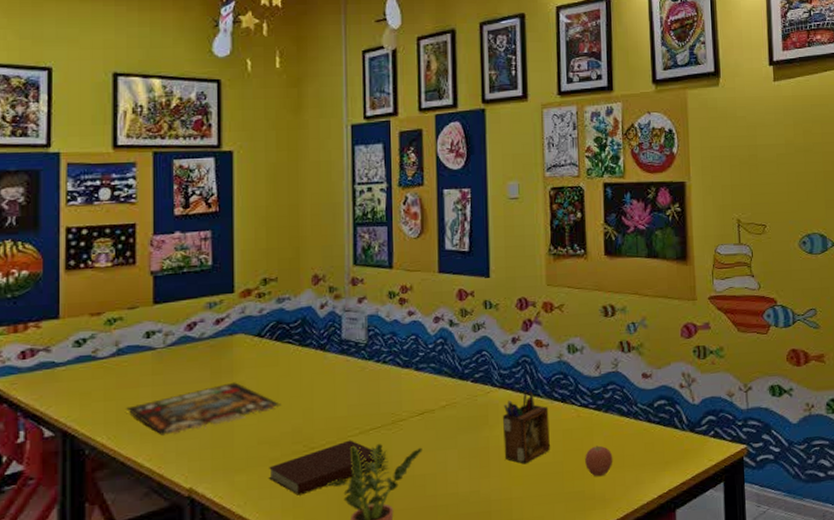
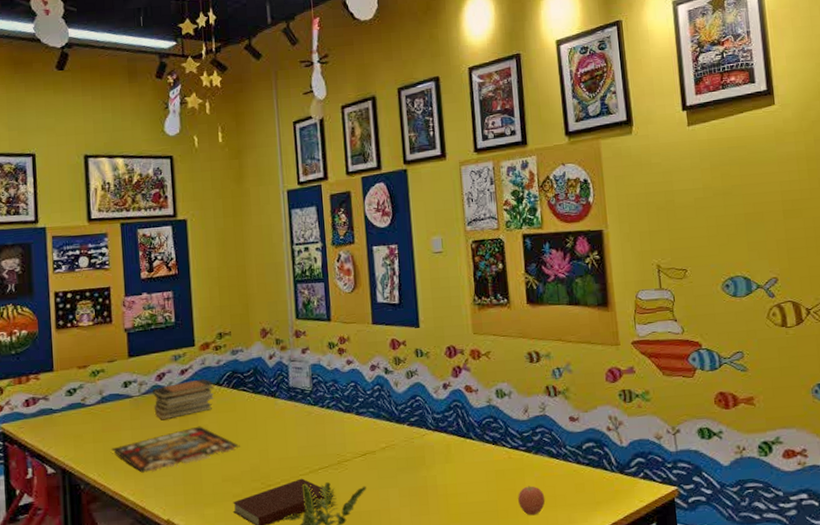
book stack: none [181,329,254,376] -> present [153,379,214,421]
desk organizer: present [502,390,550,464] -> none [437,433,484,503]

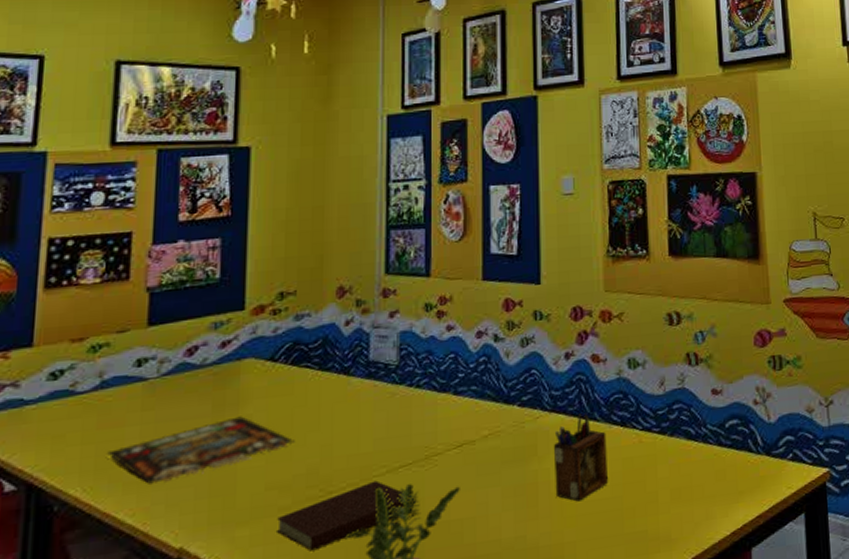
book stack: present [153,379,214,421] -> none [177,353,267,411]
desk organizer: none [437,433,484,503] -> present [553,413,608,502]
apple: present [518,486,546,516] -> none [648,475,680,513]

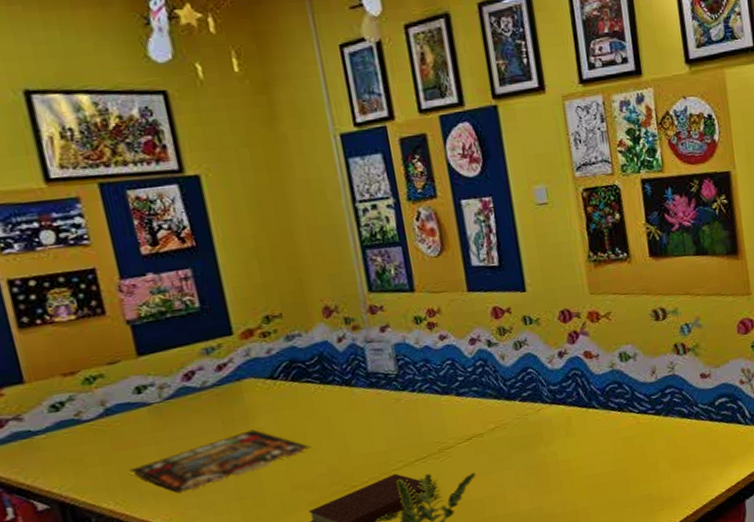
desk organizer: present [553,413,608,502] -> none [557,402,612,476]

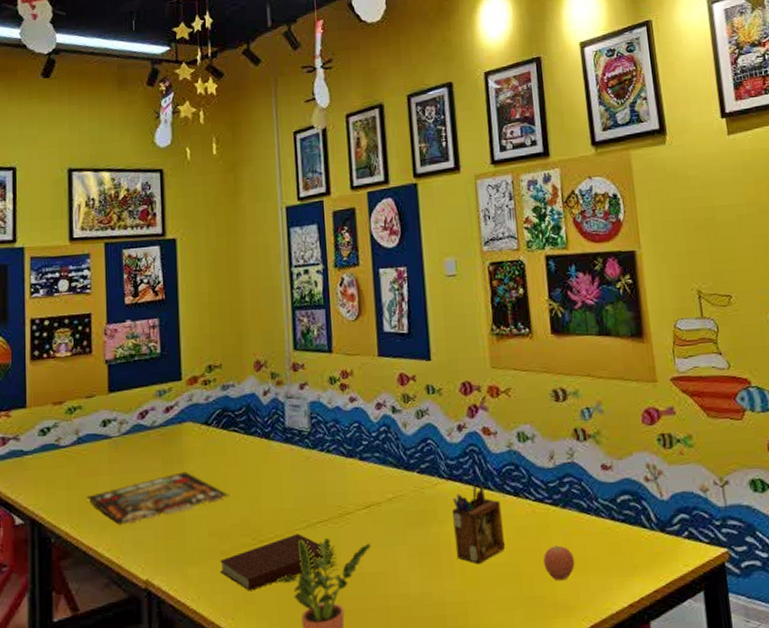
desk organizer: none [557,402,612,476] -> present [451,482,505,564]
apple: none [648,449,678,479] -> present [543,545,575,581]

